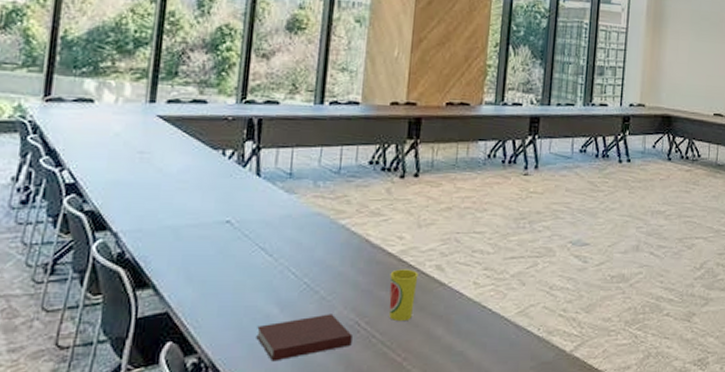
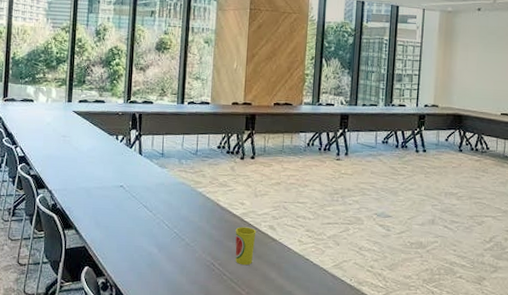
notebook: present [256,314,352,362] -> none [143,255,209,286]

